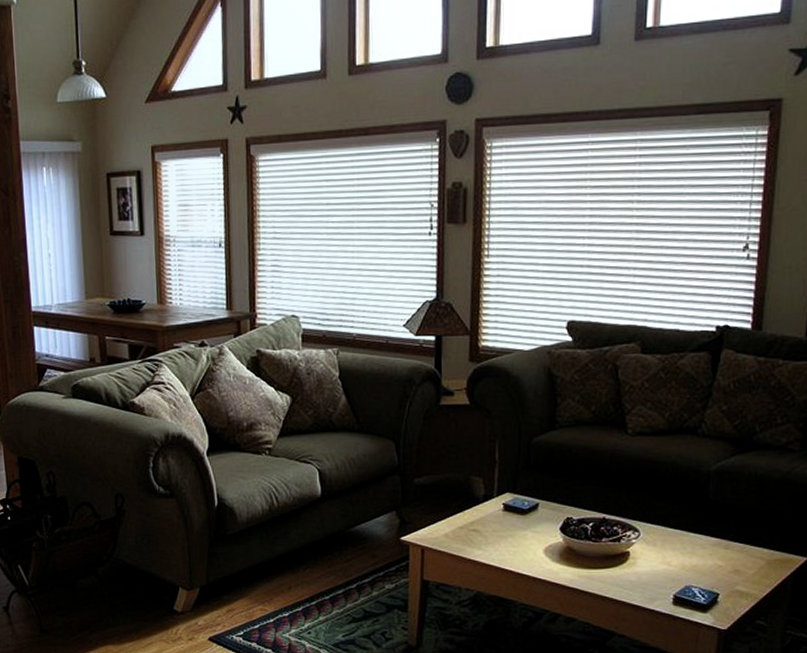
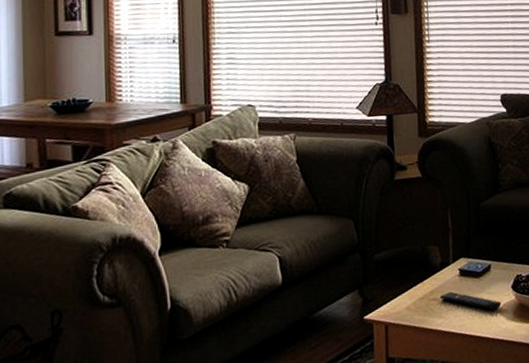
remote control: none [481,525,547,550] -> present [440,291,502,310]

